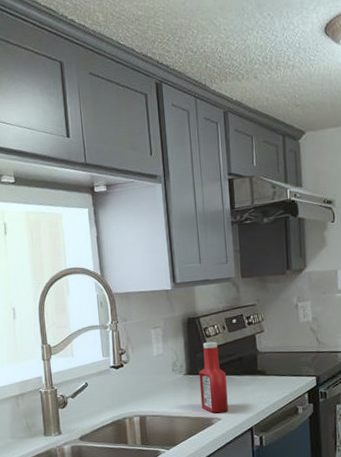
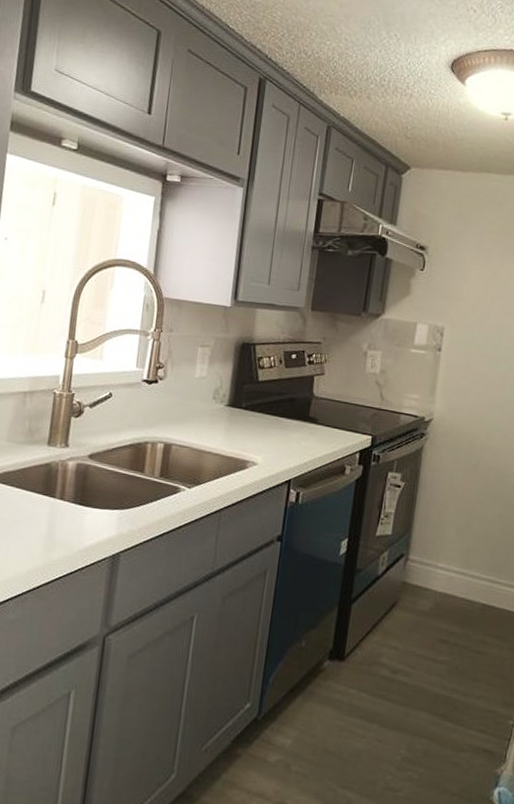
ketchup bottle: present [199,341,228,413] -> none [237,373,274,457]

